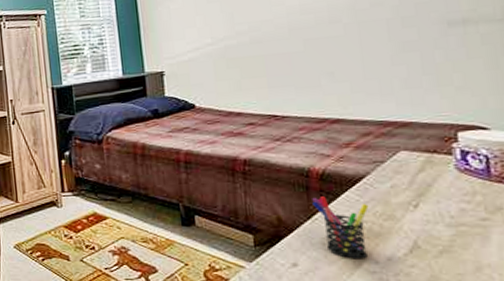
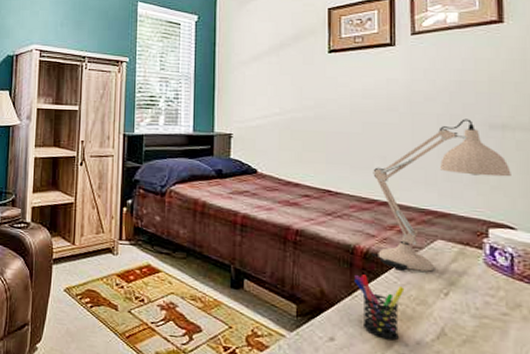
desk lamp: none [320,19,478,188] -> present [371,119,511,272]

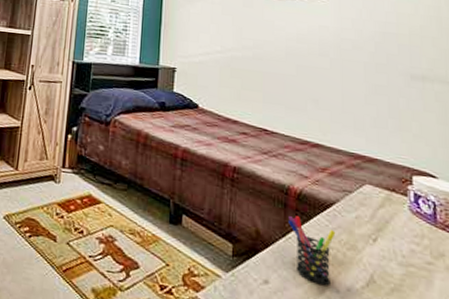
desk lamp: present [371,119,511,272] -> none [304,68,432,217]

